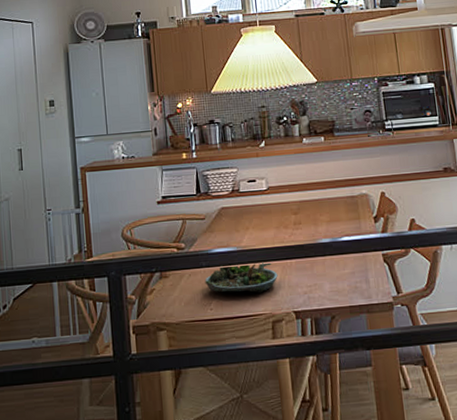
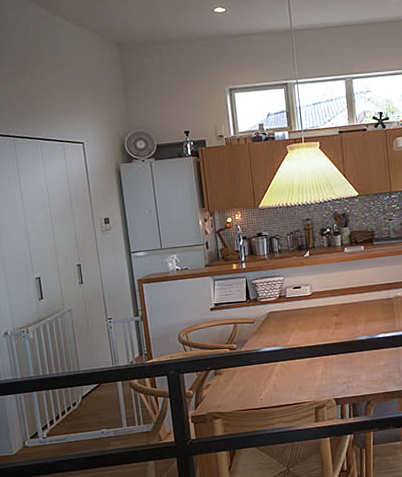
succulent planter: present [205,261,278,293] -> none [255,357,321,385]

